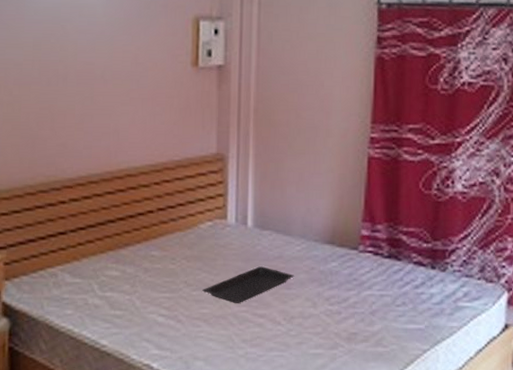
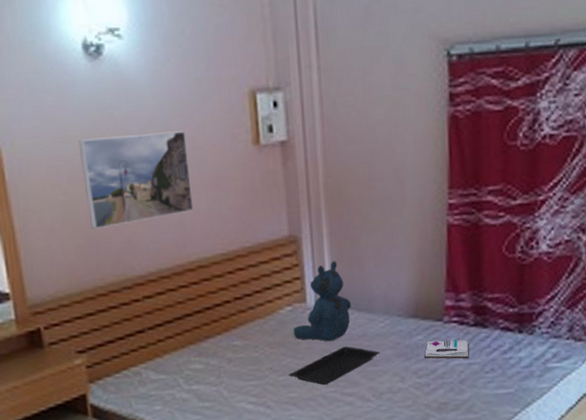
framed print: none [29,46,130,131] -> present [78,131,194,230]
teddy bear: none [210,181,271,259] -> present [292,261,352,341]
book: none [338,269,382,289] -> present [424,339,469,359]

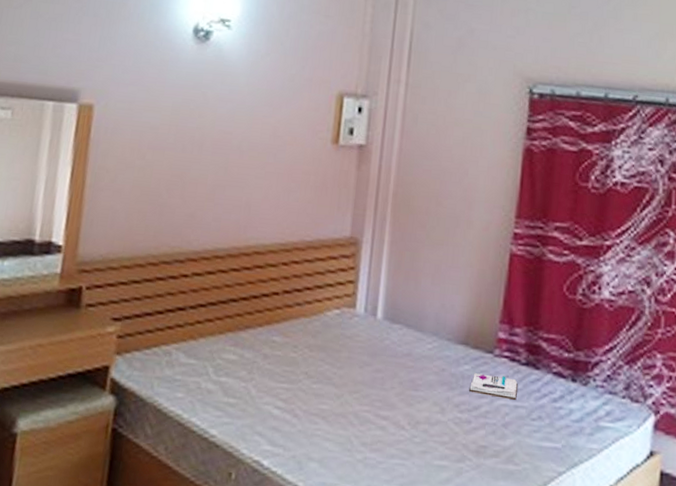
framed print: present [78,131,194,230] -> none [159,111,270,198]
serving tray: present [288,346,381,385] -> none [323,362,424,402]
teddy bear: present [292,261,352,341] -> none [335,270,402,354]

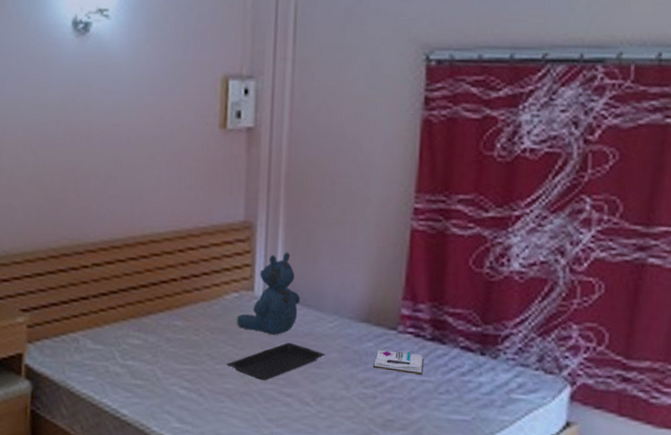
serving tray: none [323,362,424,402] -> present [226,342,326,380]
teddy bear: none [335,270,402,354] -> present [235,252,301,335]

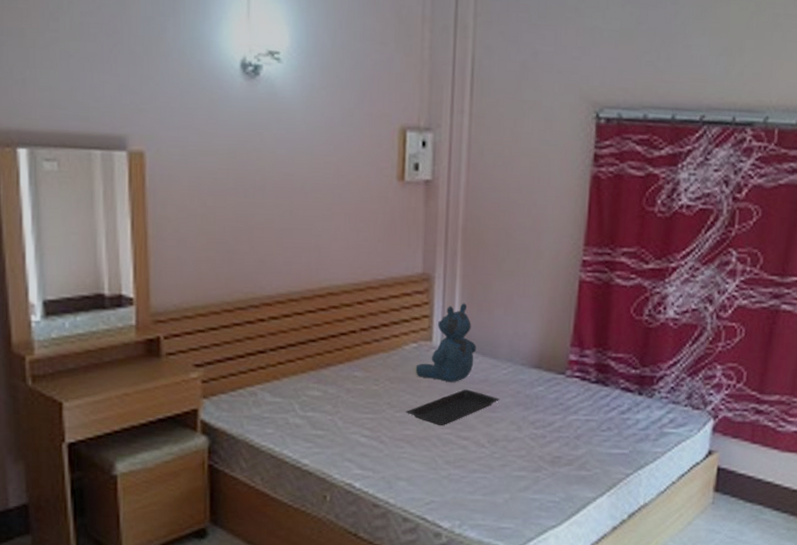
book: present [373,350,424,375] -> none [543,393,588,414]

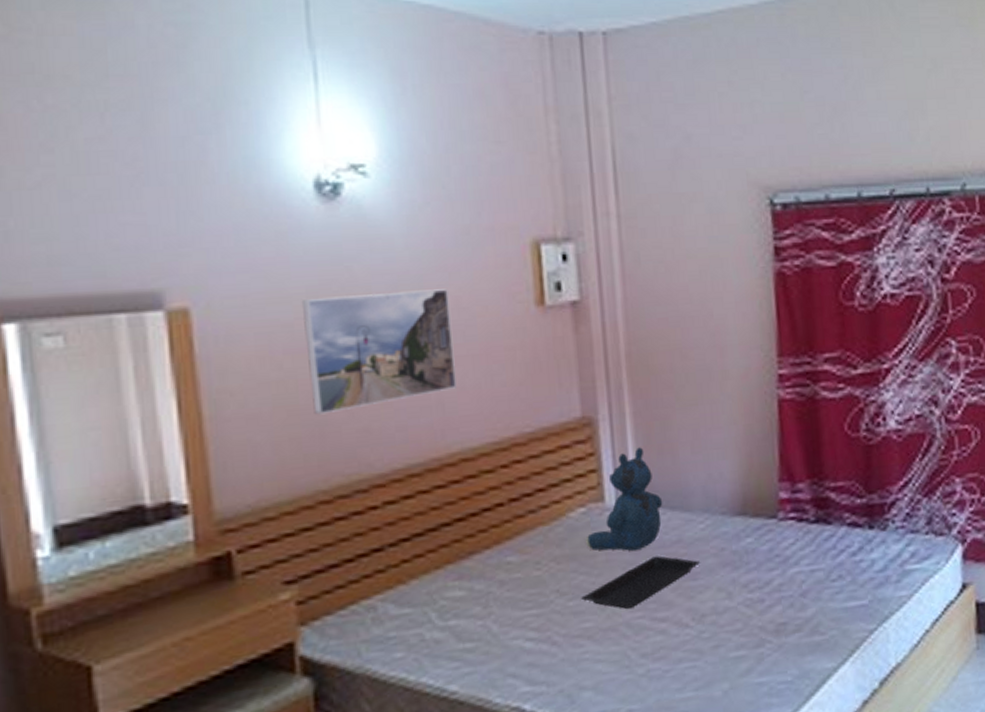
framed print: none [224,155,332,245] -> present [301,289,457,415]

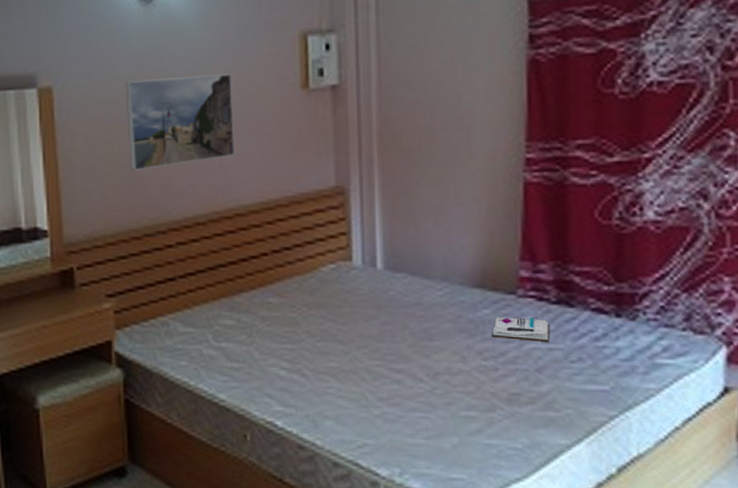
serving tray: present [581,555,701,609] -> none [328,314,438,356]
teddy bear: present [586,447,663,551] -> none [334,217,405,306]
book: none [756,540,811,568] -> present [492,317,550,342]

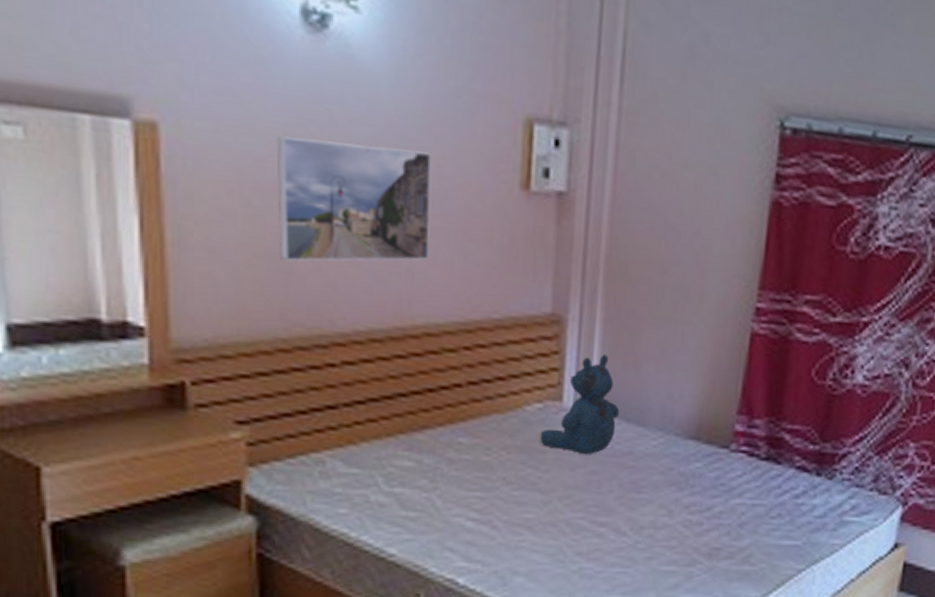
teddy bear: none [334,217,405,306] -> present [538,354,620,454]
book: present [492,317,550,342] -> none [701,471,756,498]

